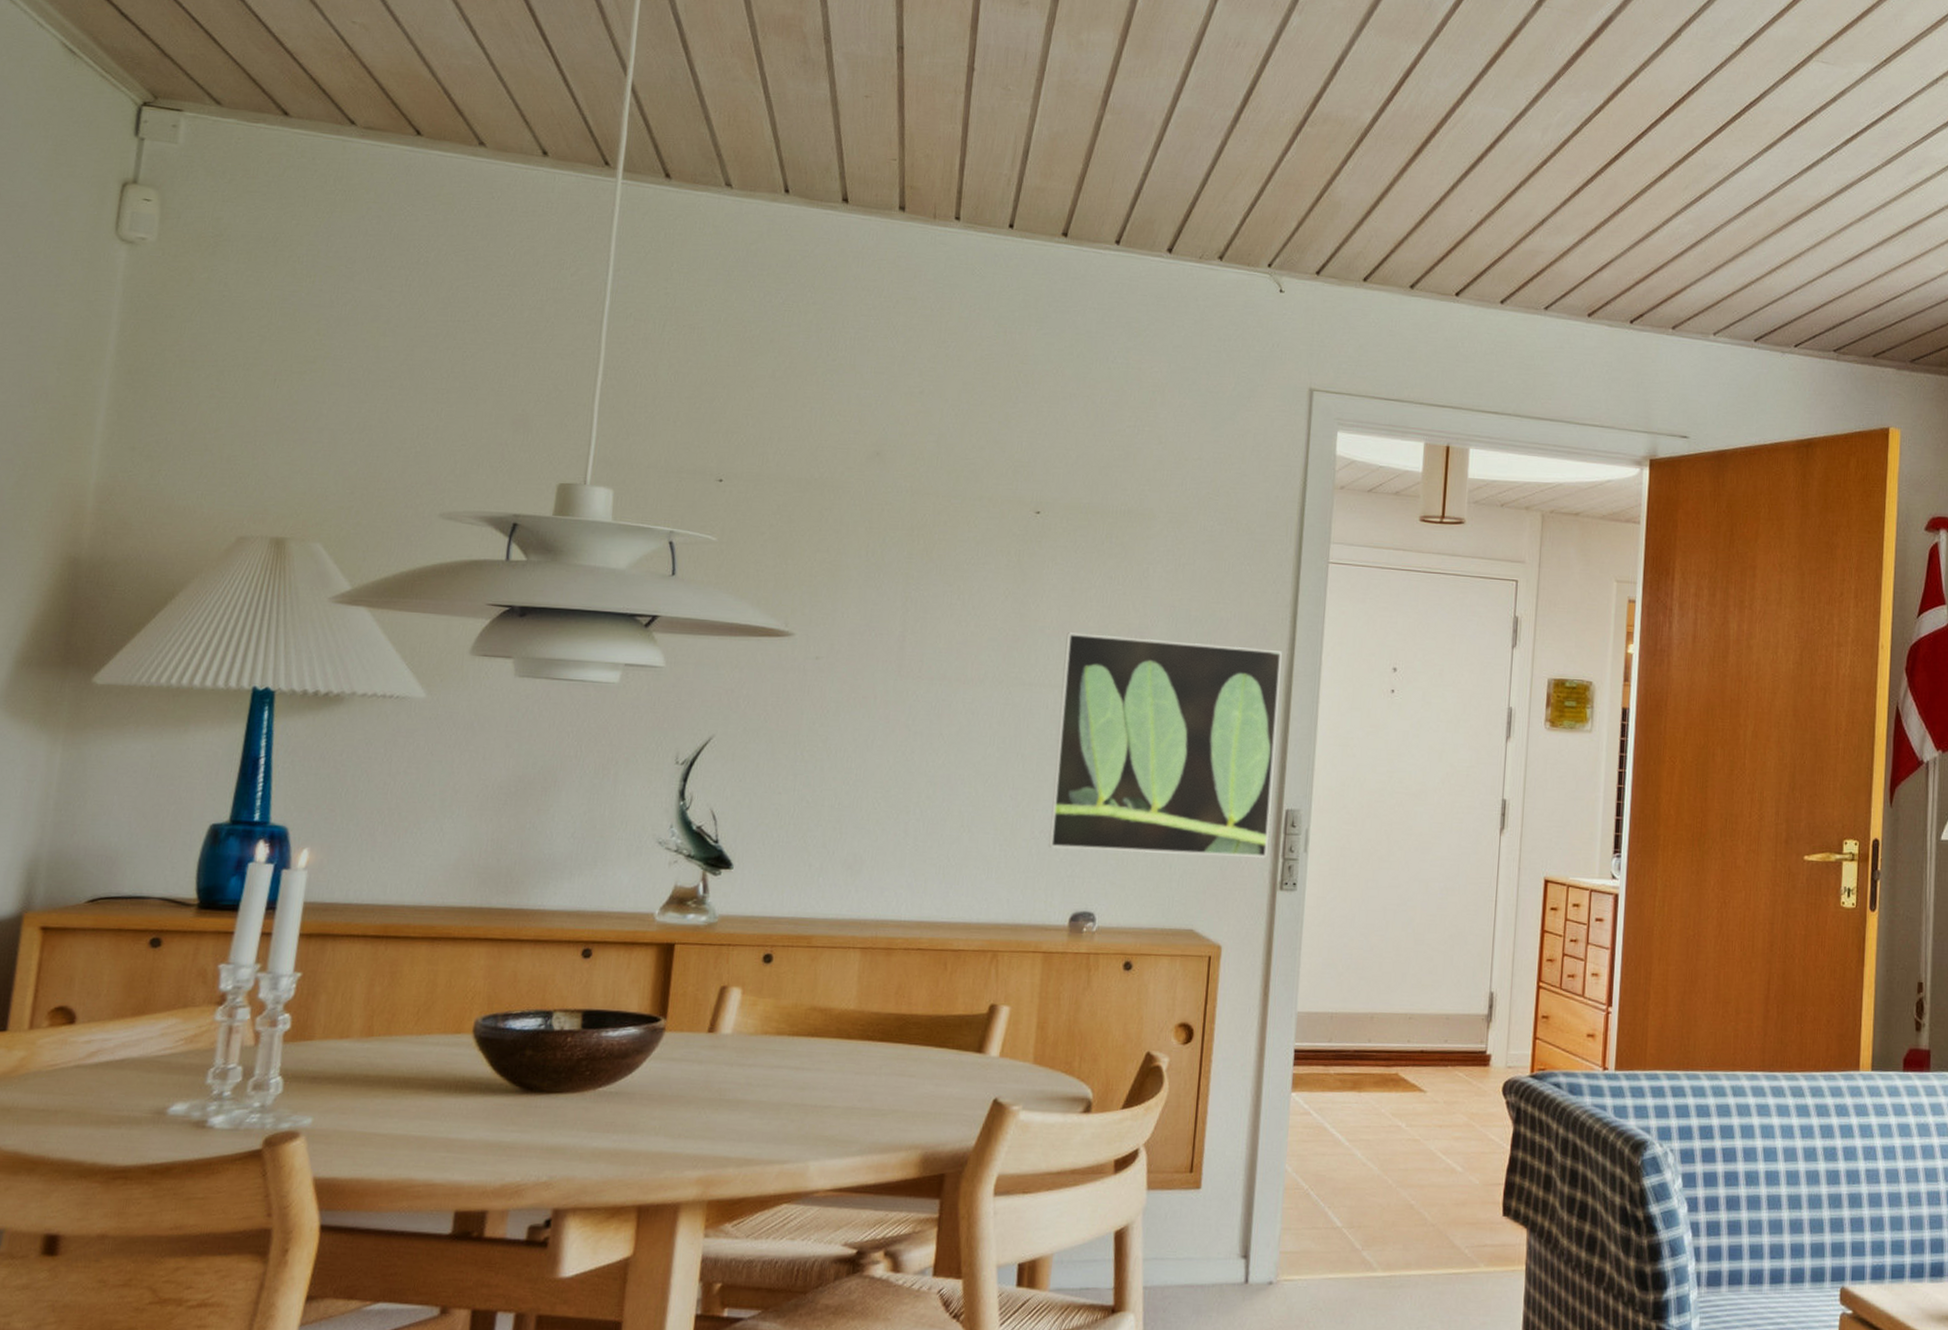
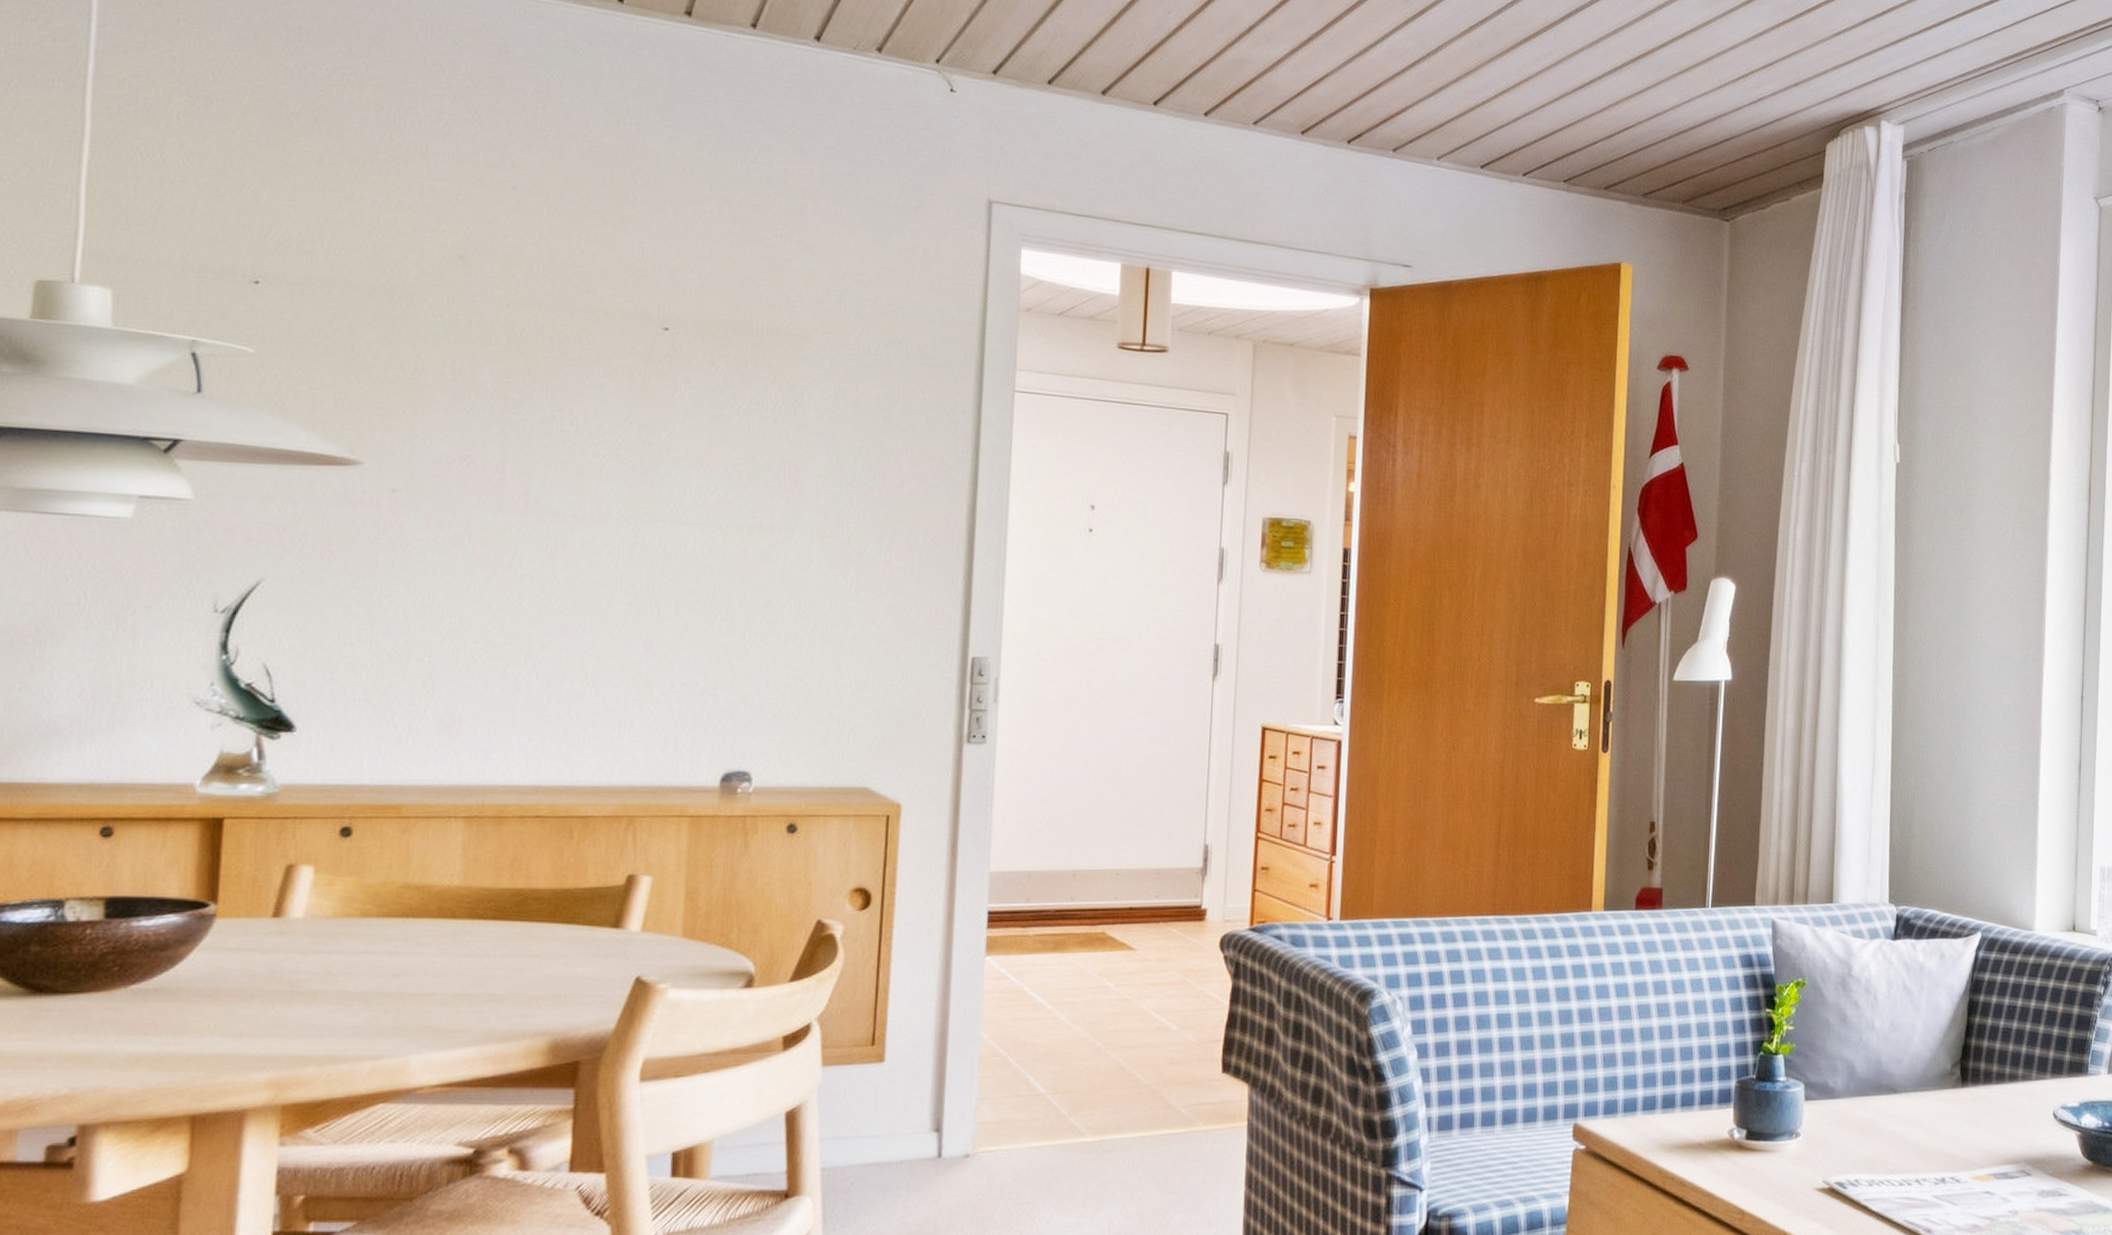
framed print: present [1048,632,1282,859] -> none [691,464,963,710]

